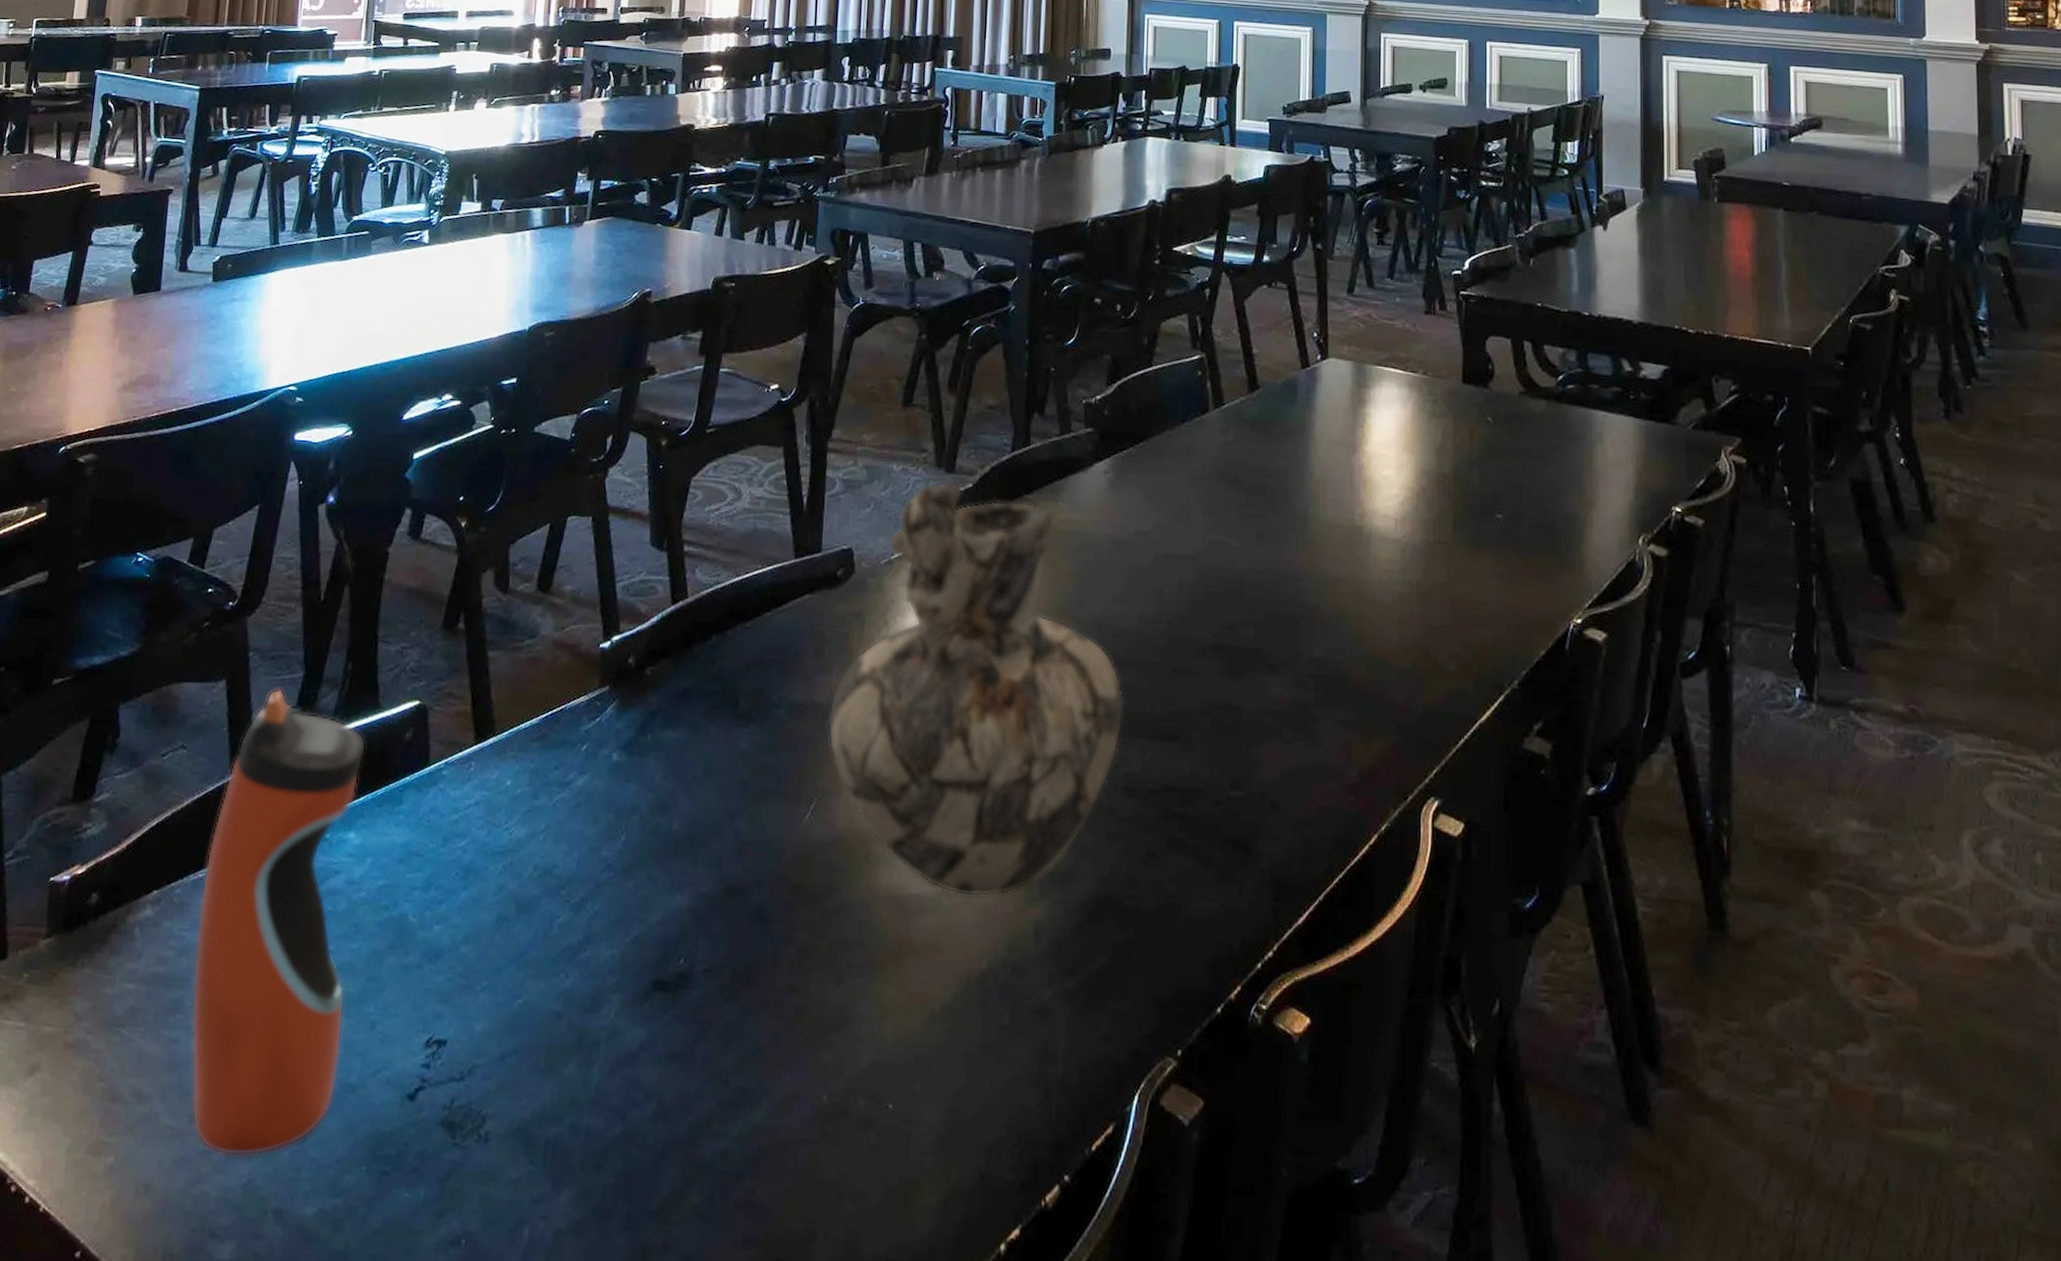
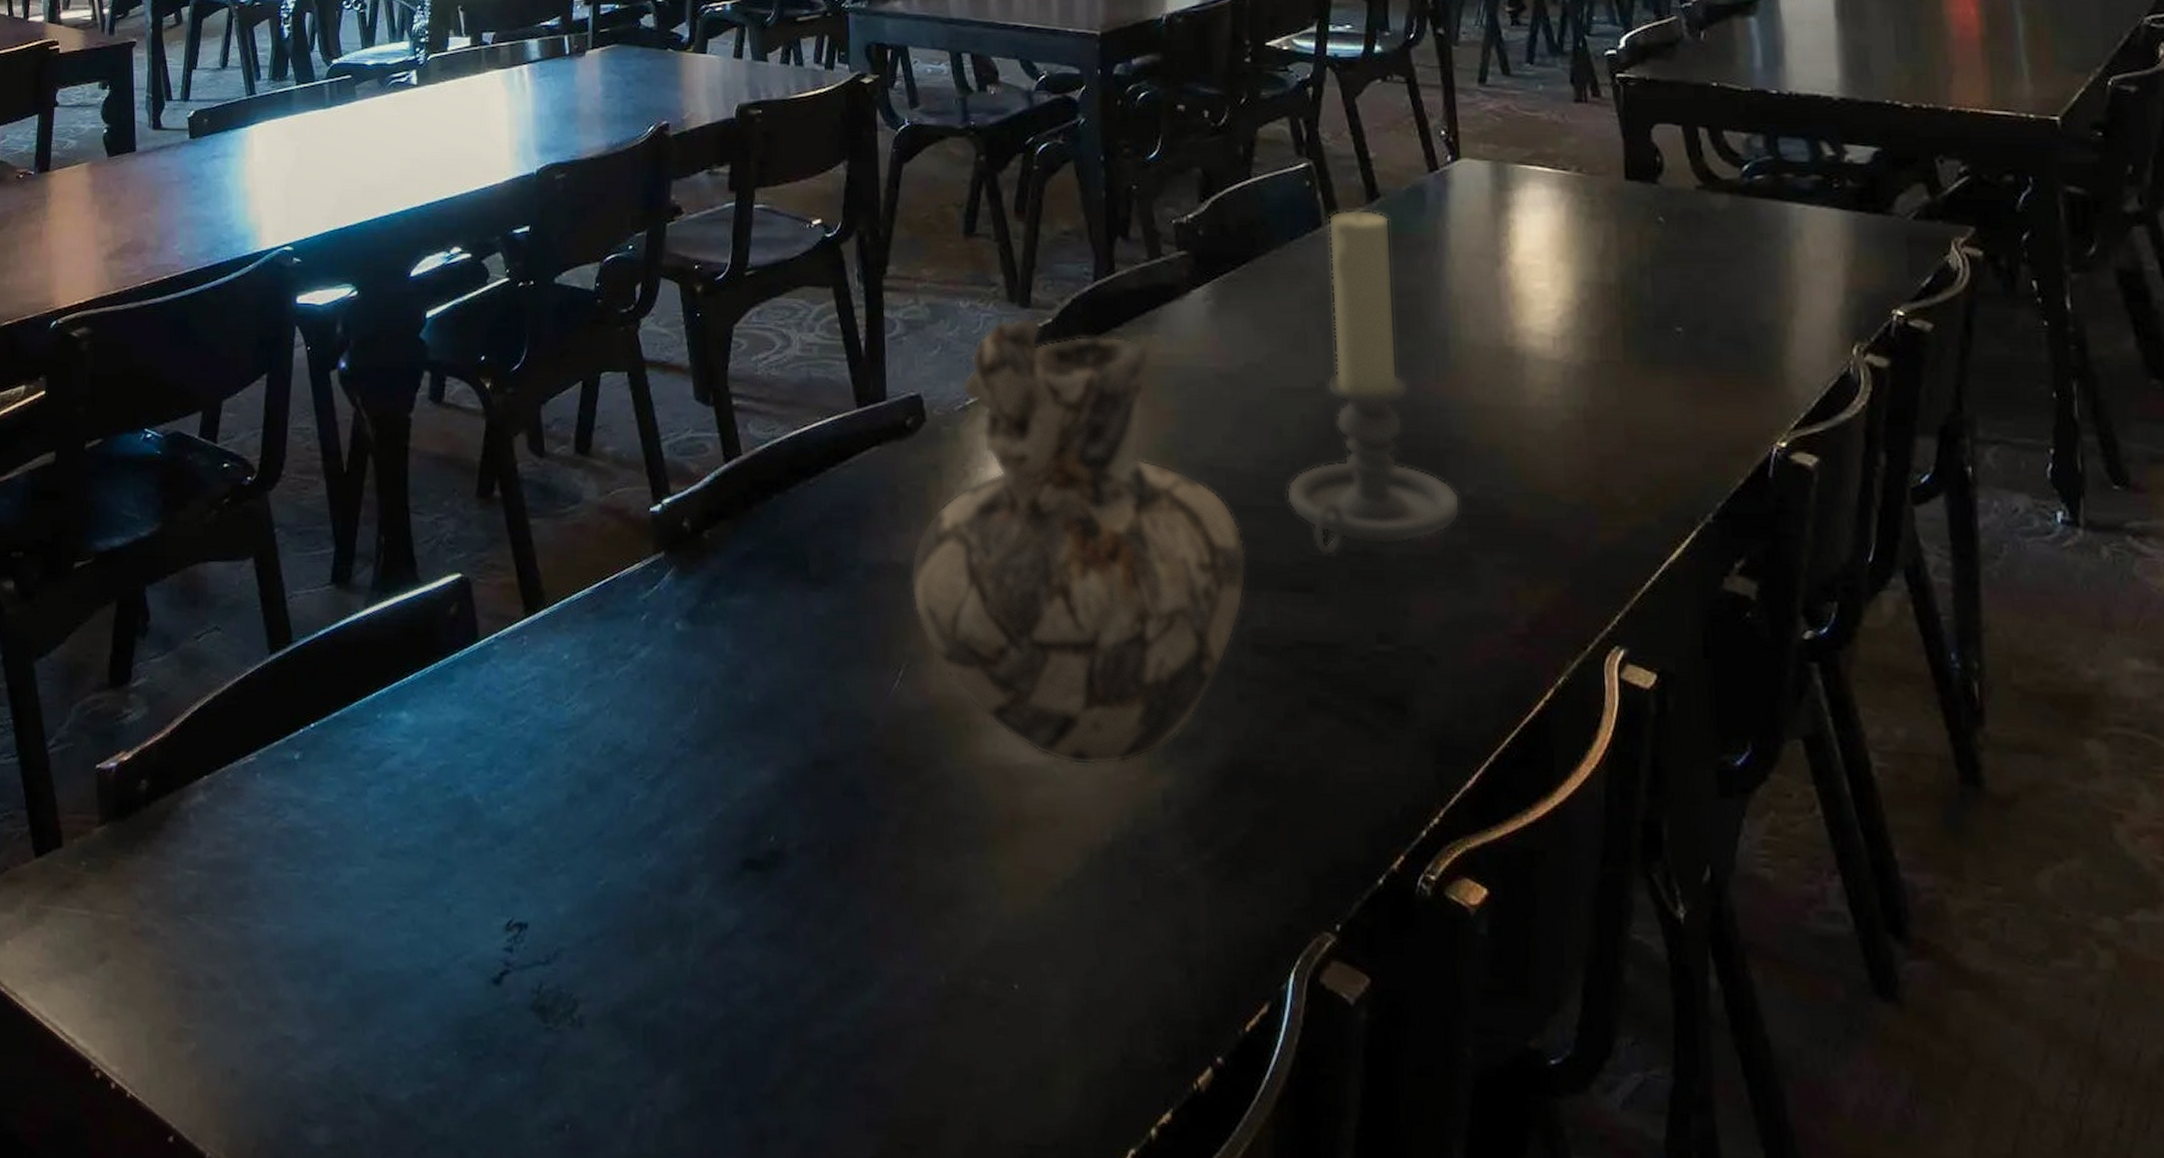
water bottle: present [191,688,366,1157] -> none [252,565,418,1042]
candle holder: none [1161,397,1310,708] -> present [1285,209,1461,556]

